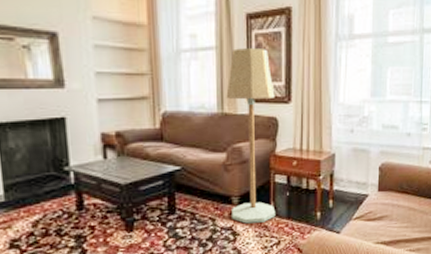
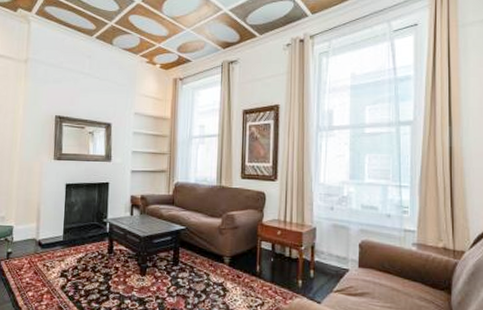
floor lamp: present [226,48,276,224] -> none [223,136,264,283]

